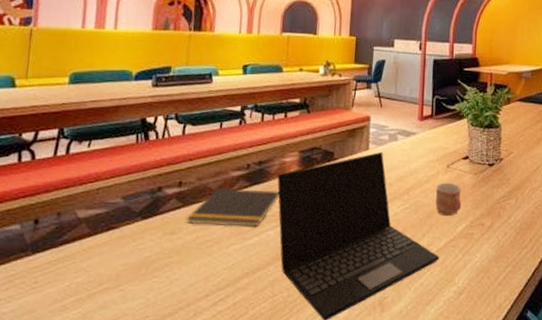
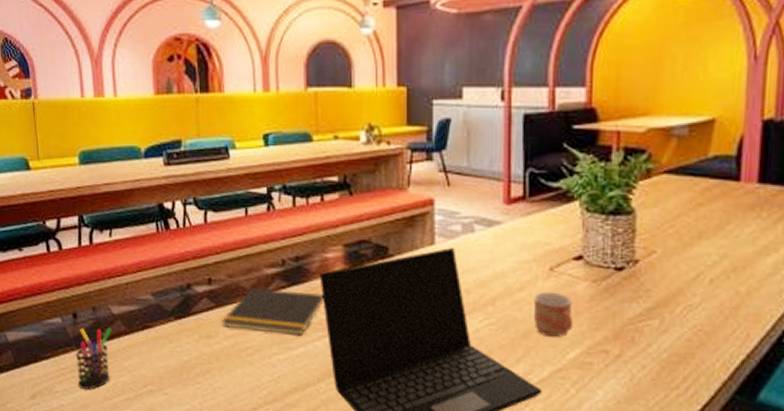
pen holder: none [26,232,74,294] -> present [75,327,111,390]

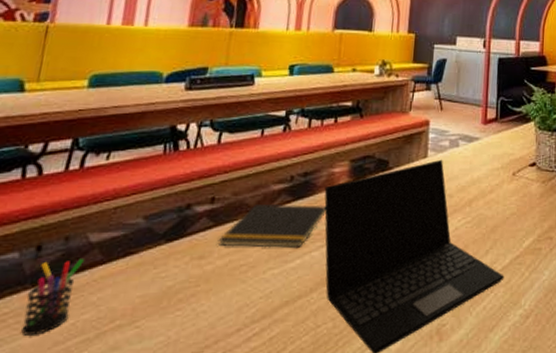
mug: present [533,291,574,338] -> none [500,192,529,230]

